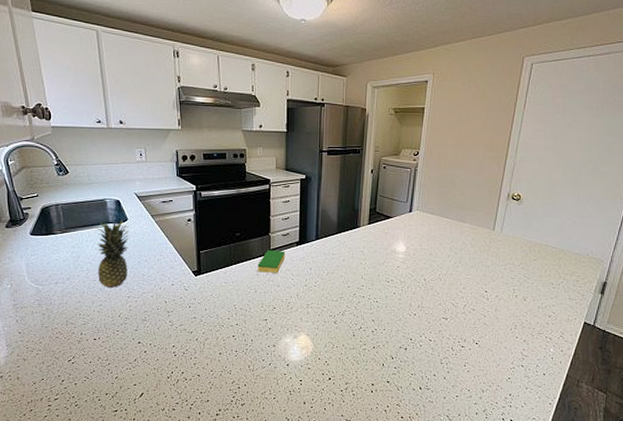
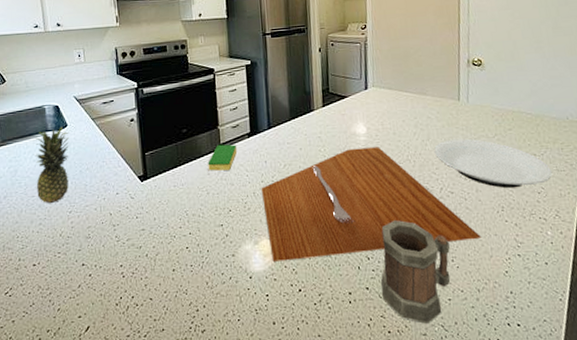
cutting board: none [304,264,493,354] -> present [261,147,482,262]
mug: none [401,329,464,413] -> present [381,220,451,324]
plate: none [464,264,565,311] -> present [434,138,553,189]

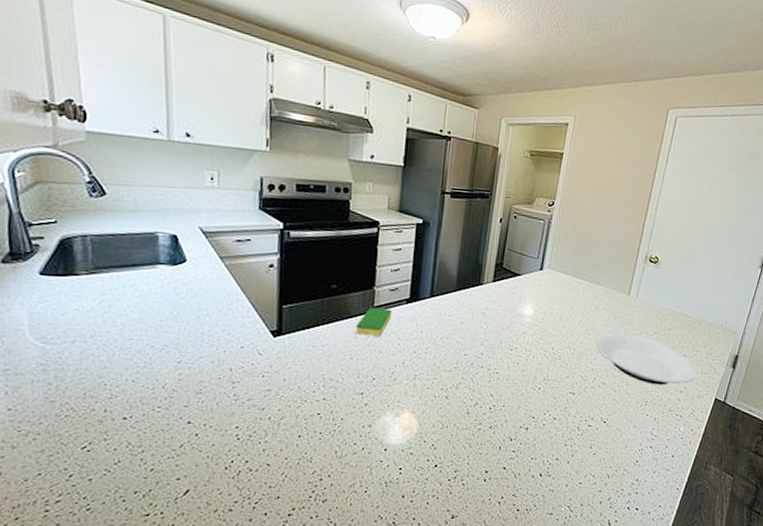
fruit: present [35,127,69,203] -> none [136,261,188,349]
cutting board: present [261,147,482,262] -> none [411,329,622,436]
mug: present [381,220,451,324] -> none [518,405,591,504]

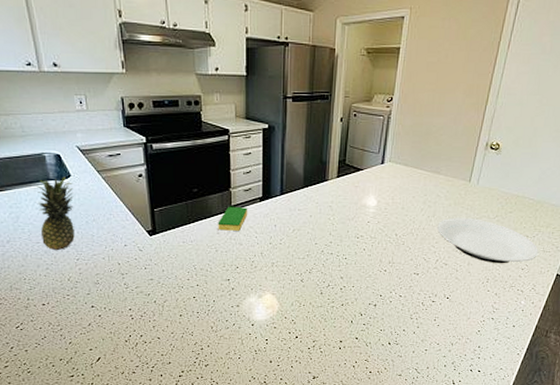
fruit: none [136,261,188,349] -> present [35,176,75,250]

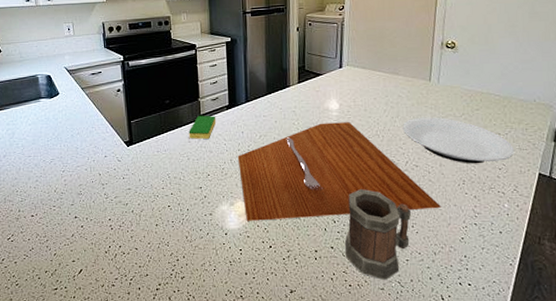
fruit: present [35,176,75,250] -> none [29,95,61,163]
cutting board: none [268,219,464,313] -> present [237,122,442,221]
mug: none [369,285,435,367] -> present [345,189,411,280]

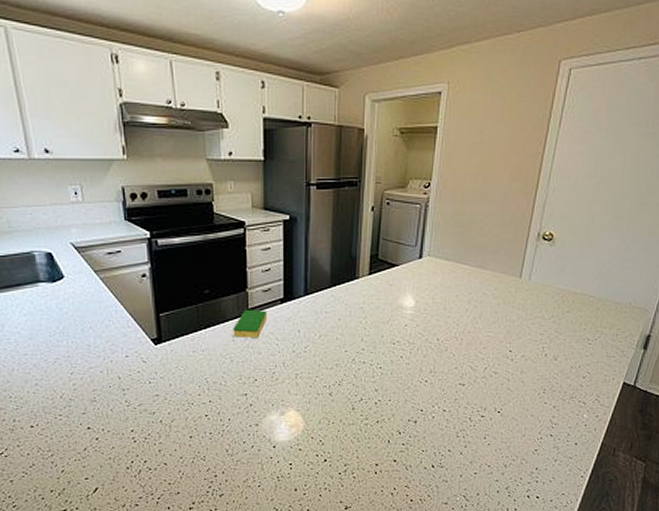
cutting board: present [237,122,442,221] -> none [291,322,518,432]
mug: present [345,189,411,280] -> none [410,398,484,494]
plate: present [403,117,515,164] -> none [485,318,602,372]

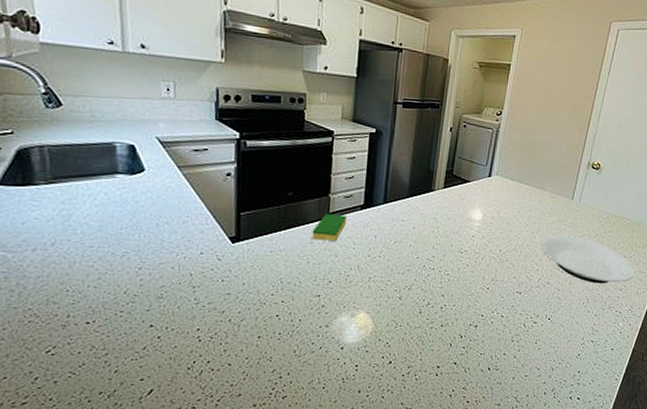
plate: none [485,318,602,372] -> present [541,234,636,284]

